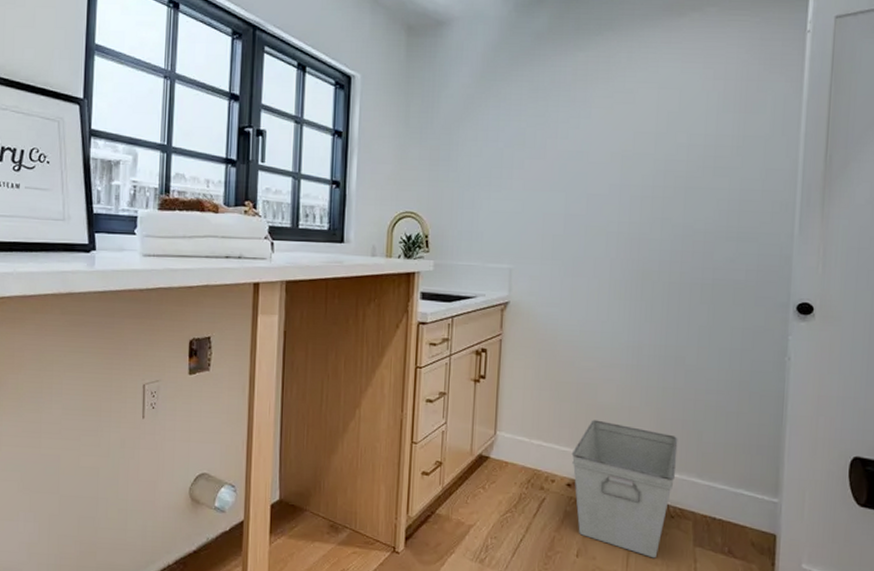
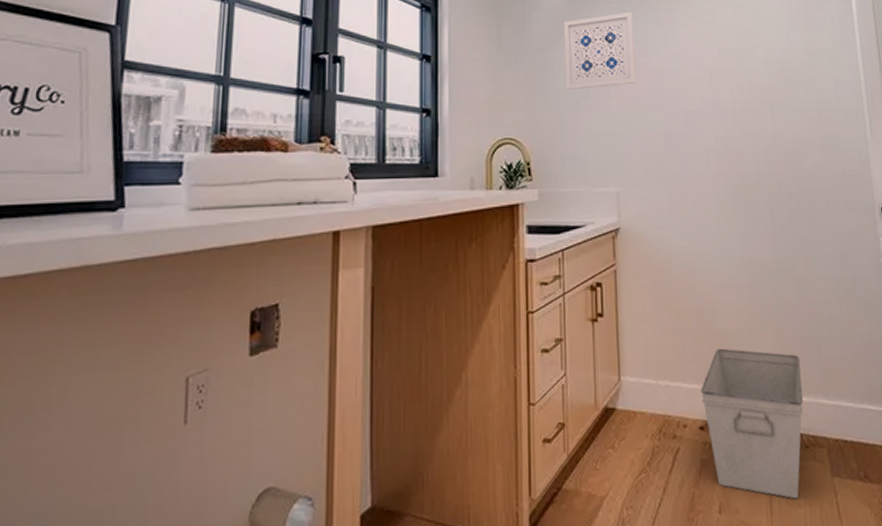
wall art: none [468,91,545,169] -> present [563,12,637,90]

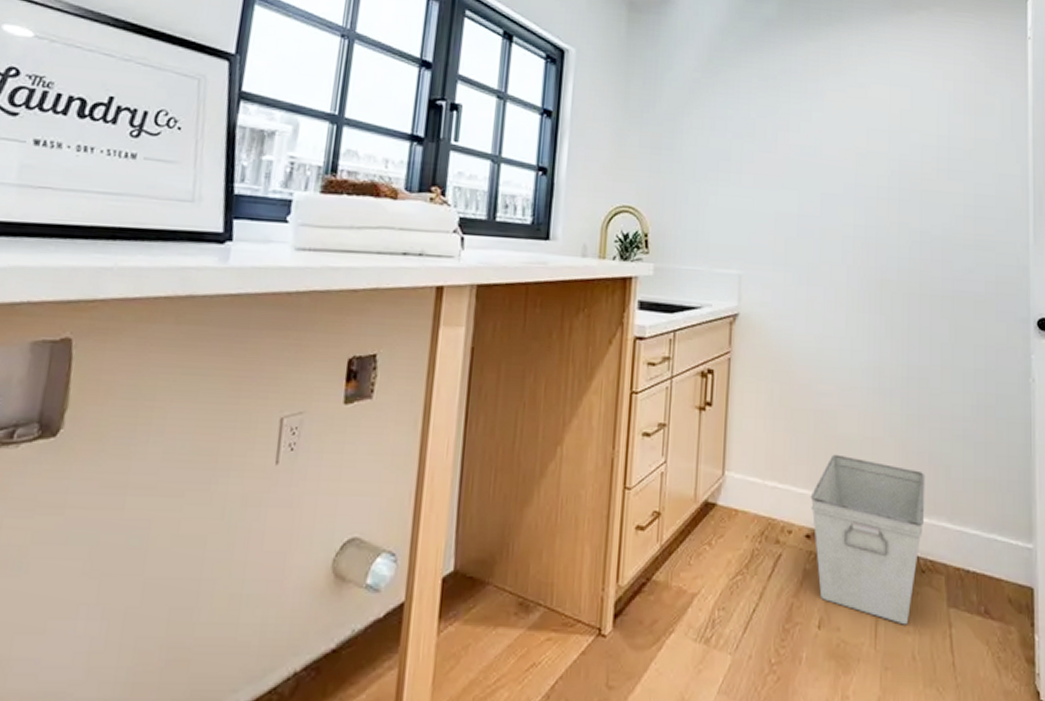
wall art: present [563,12,637,90] -> none [693,80,776,161]

